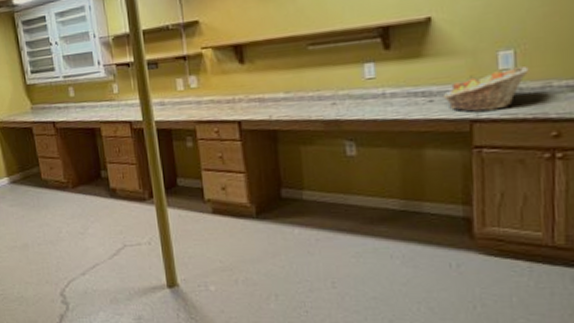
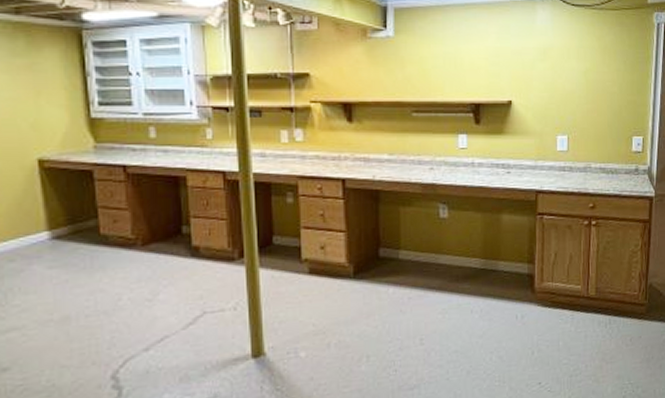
fruit basket: present [442,65,529,112] -> none [517,149,577,184]

